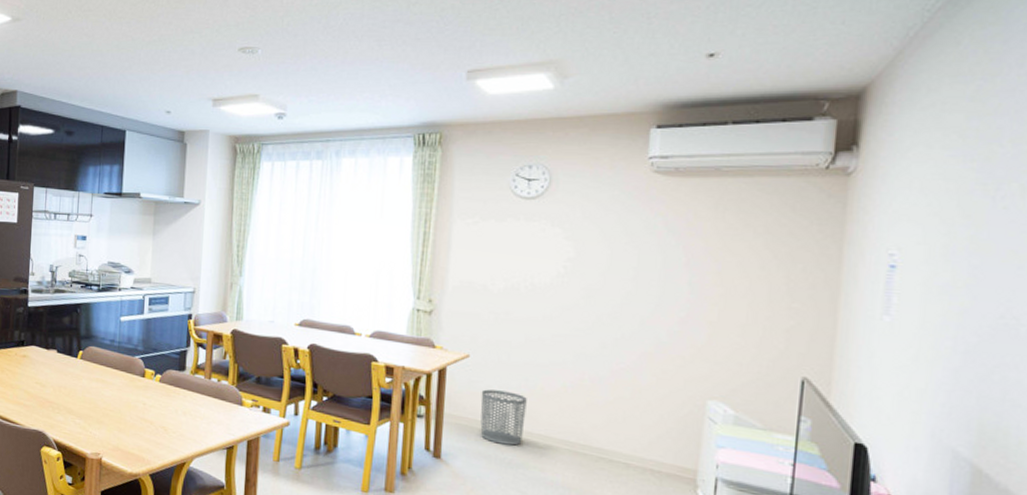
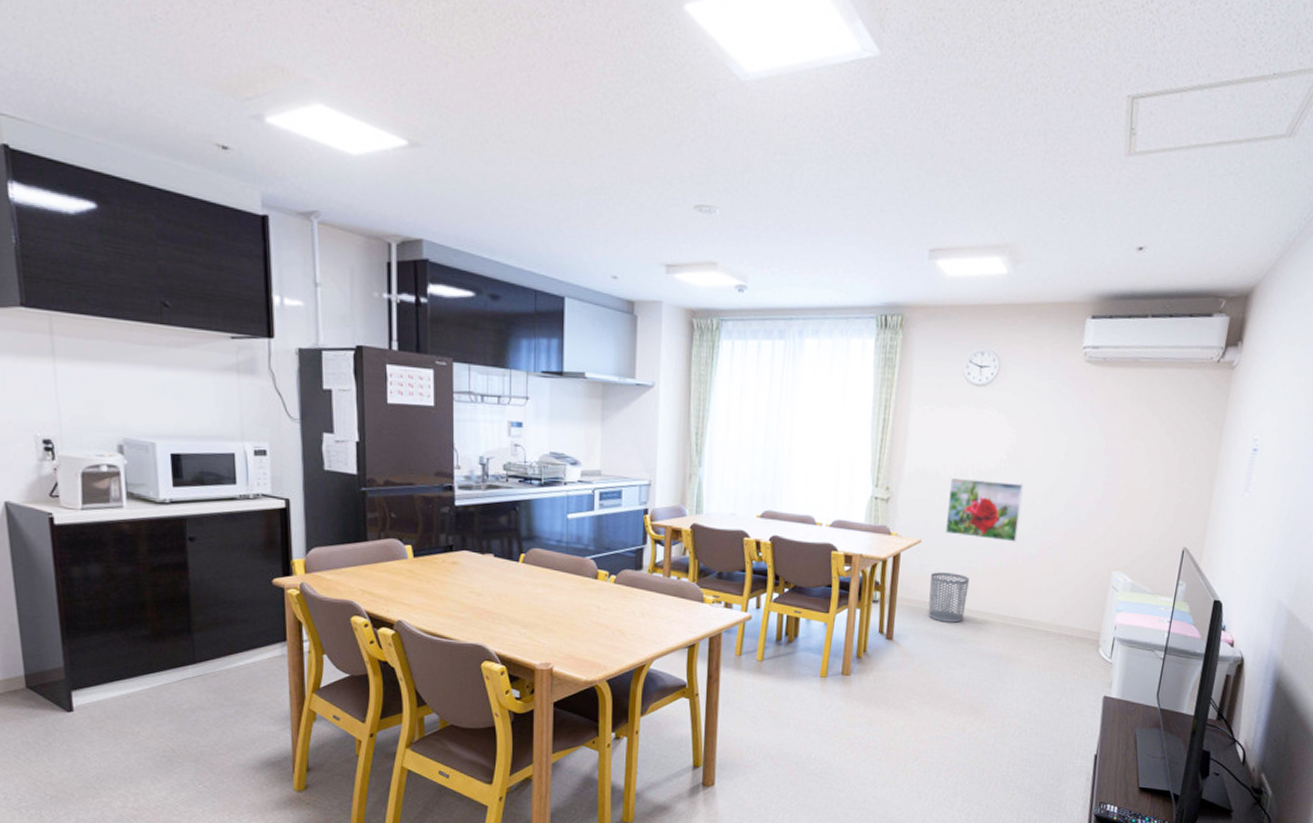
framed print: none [497,291,587,361] -> present [946,477,1024,542]

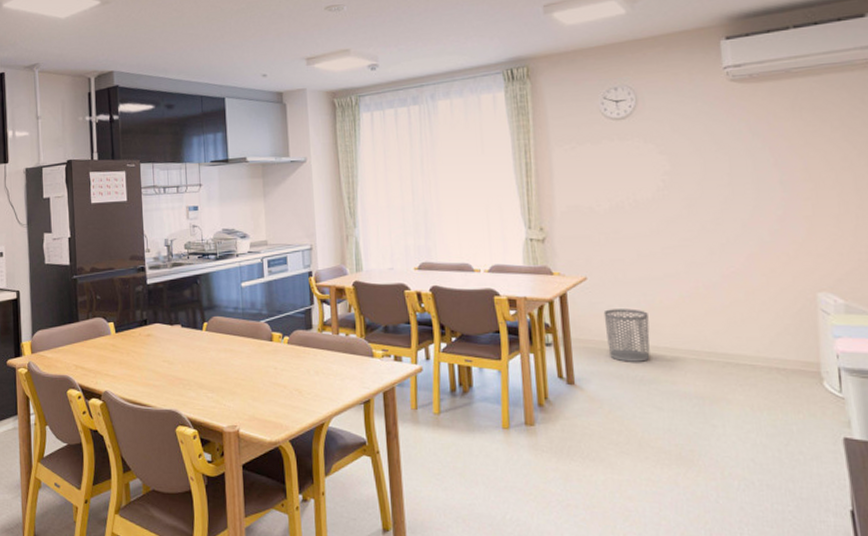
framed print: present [946,477,1024,542] -> none [607,209,694,271]

